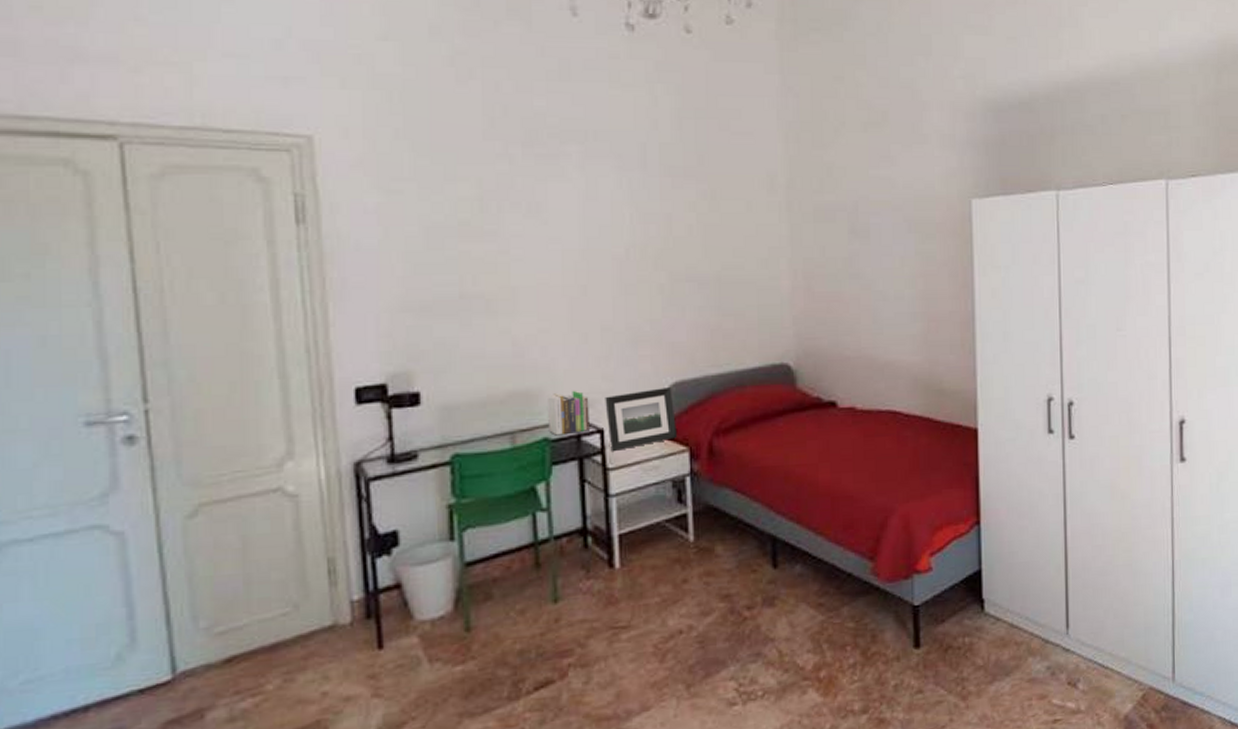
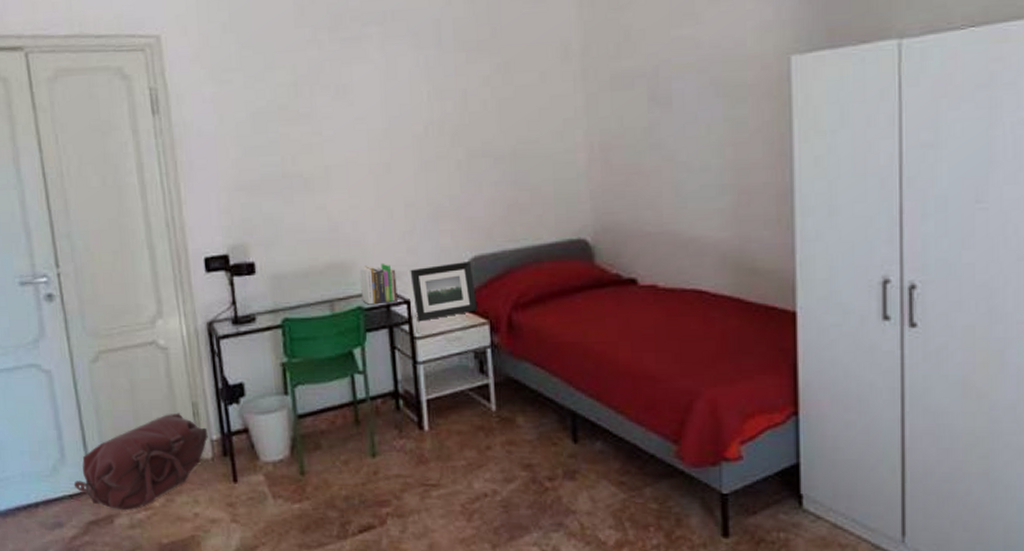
duffel bag: none [147,571,347,701] -> present [73,413,208,510]

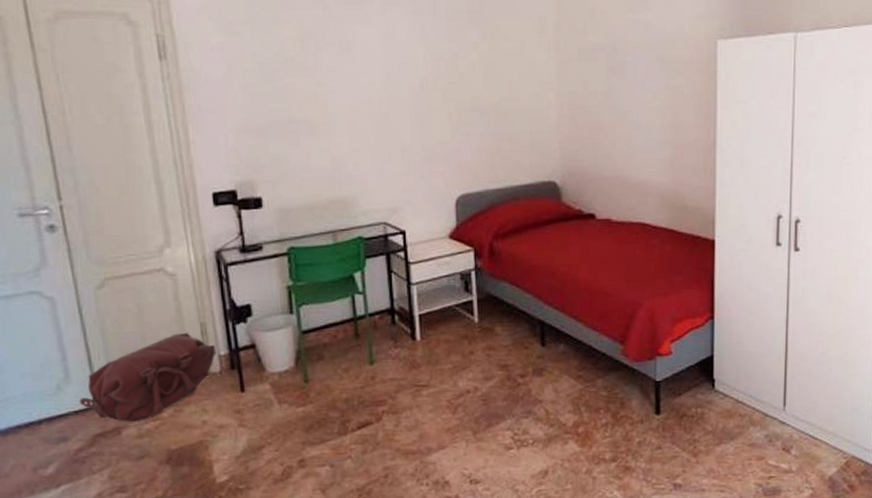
books: present [360,262,398,305] -> none [361,199,394,235]
picture frame: present [410,262,478,321] -> none [406,199,465,249]

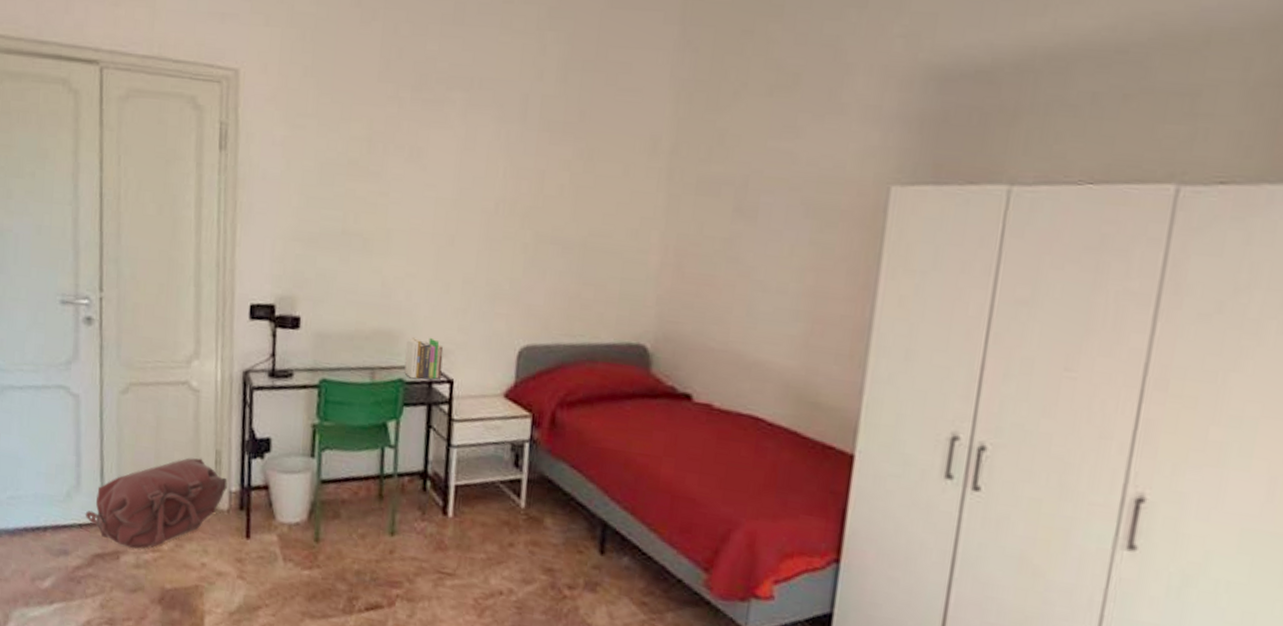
books: none [361,199,394,235] -> present [404,337,444,380]

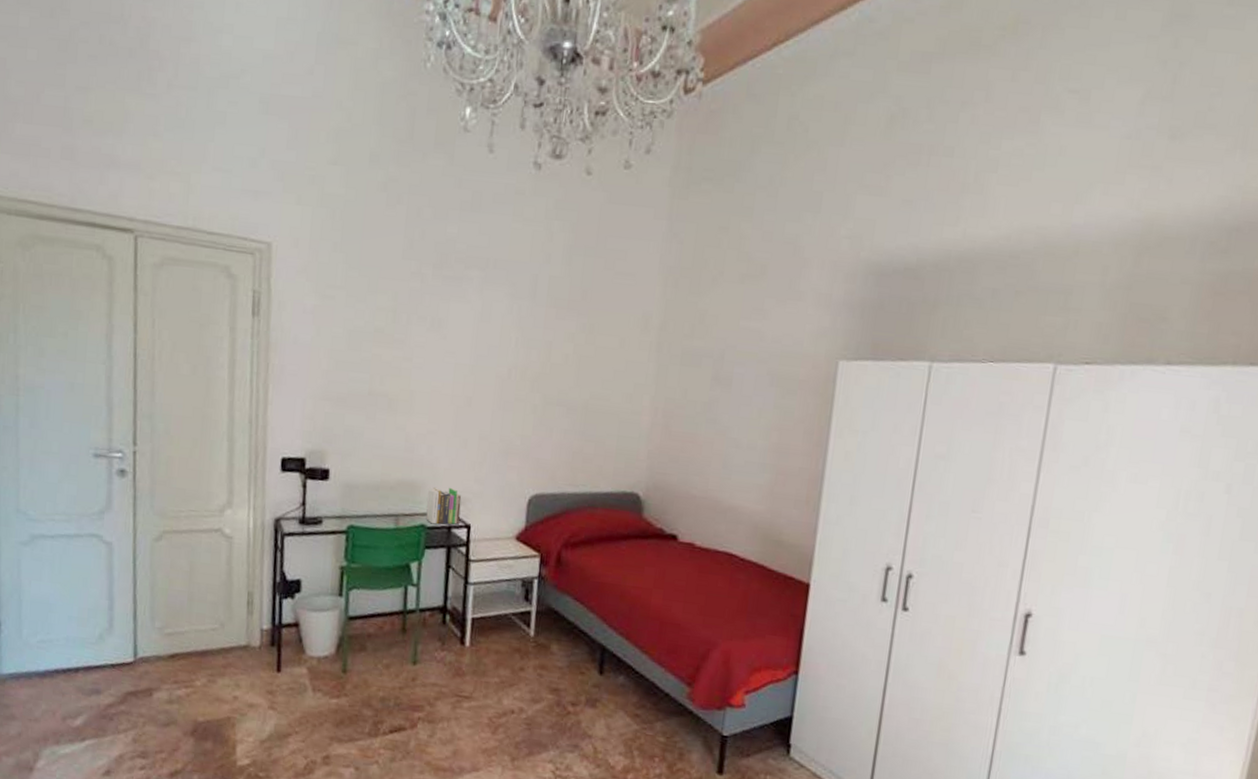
duffel bag: present [85,457,227,549] -> none [117,599,259,686]

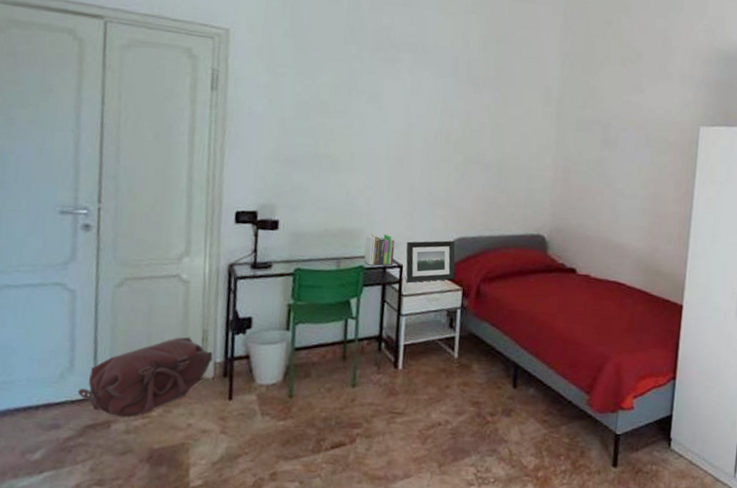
duffel bag: none [117,599,259,686] -> present [77,337,213,417]
picture frame: none [474,497,532,546] -> present [406,240,456,283]

